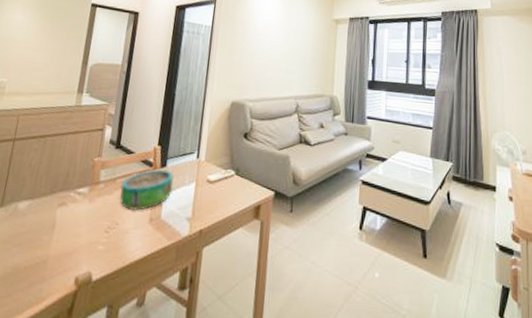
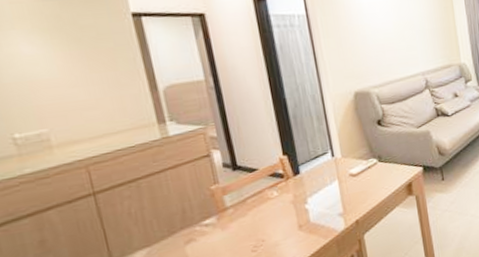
decorative bowl: present [119,169,174,212] -> none [253,176,315,225]

